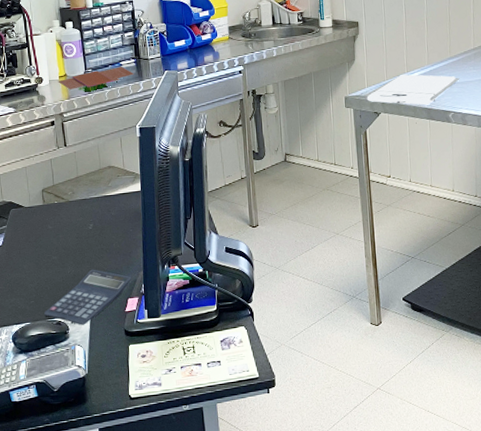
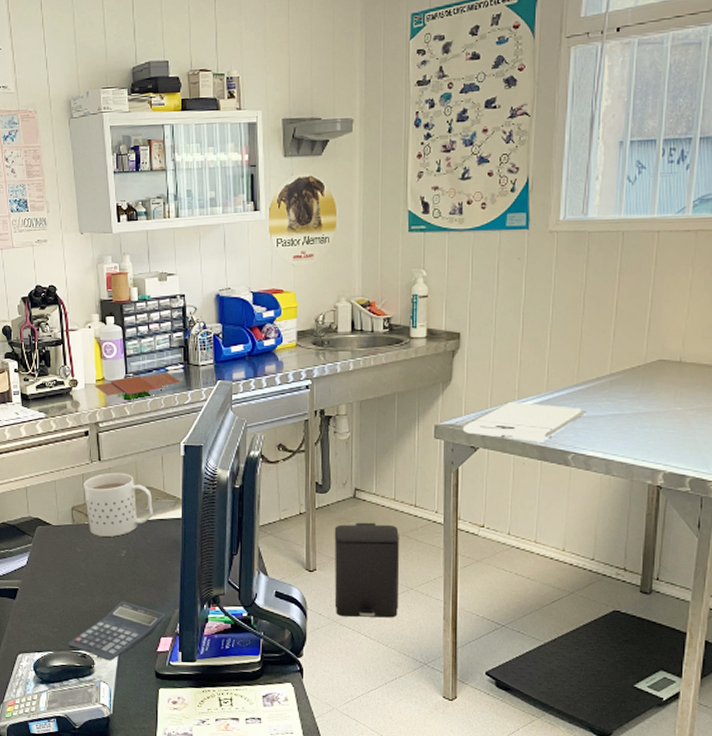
mug: none [52,155,115,213] -> present [84,472,153,537]
pedal bin: none [271,181,329,263] -> present [334,522,400,618]

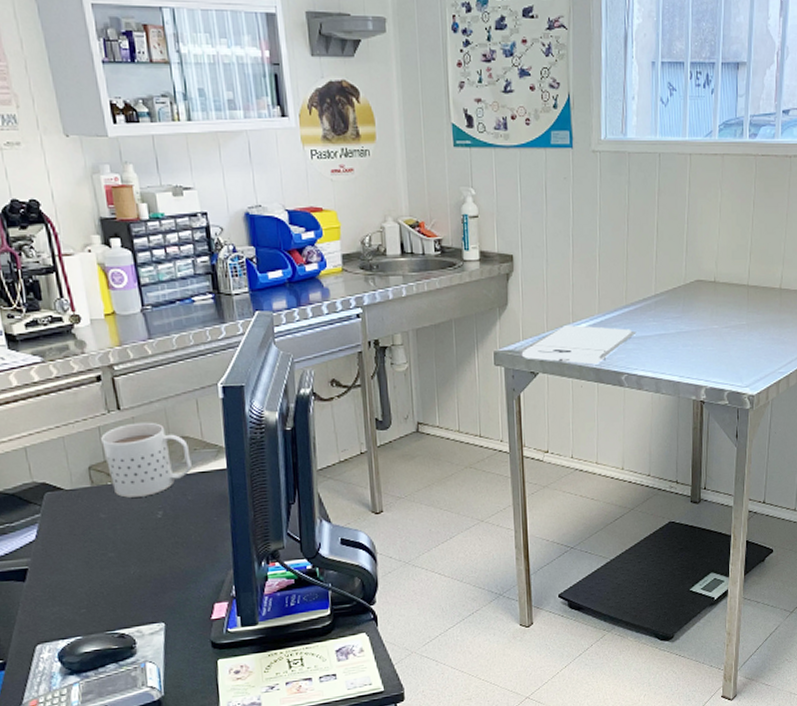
calculator: present [68,601,167,661] -> none [100,568,219,638]
papers: present [94,373,182,400] -> none [103,304,213,337]
pedal bin: present [334,522,400,618] -> none [398,456,471,557]

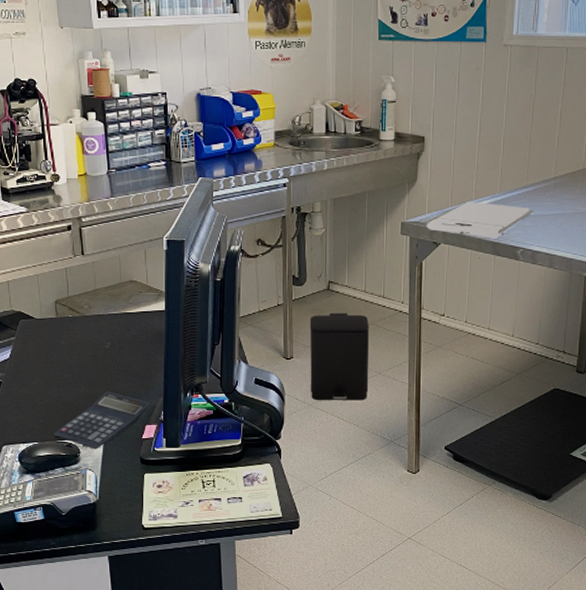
calculator: none [100,568,219,638] -> present [53,391,151,449]
mug: present [101,422,192,498] -> none [67,266,137,329]
pedal bin: none [398,456,471,557] -> present [309,312,370,400]

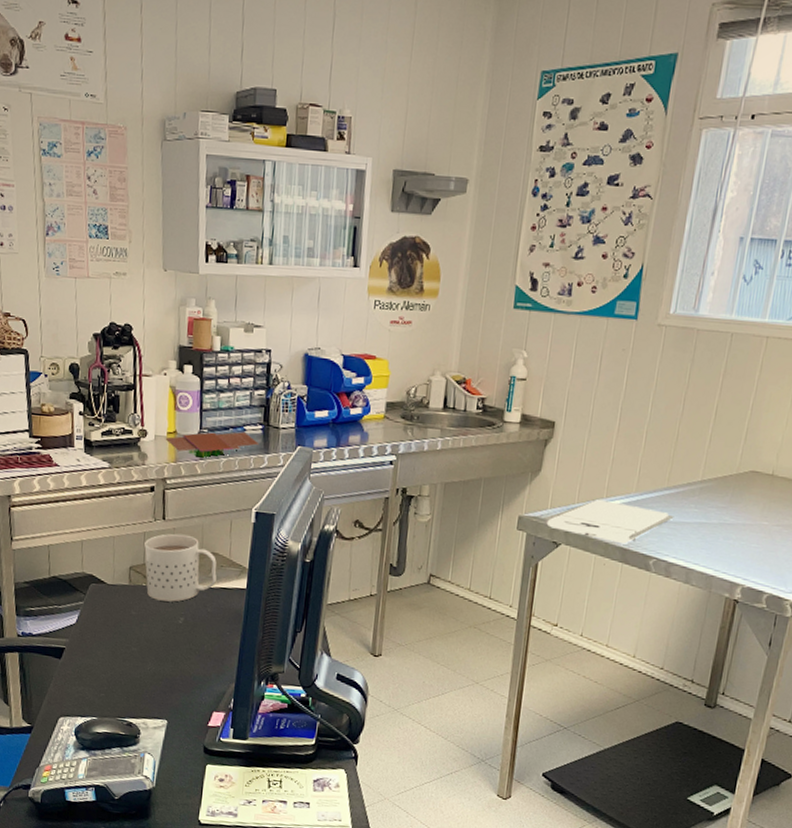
calculator: present [53,391,151,449] -> none [113,670,221,732]
mug: none [67,266,137,329] -> present [144,533,217,602]
papers: none [77,169,164,195] -> present [165,432,260,458]
pedal bin: present [309,312,370,400] -> none [397,609,471,711]

